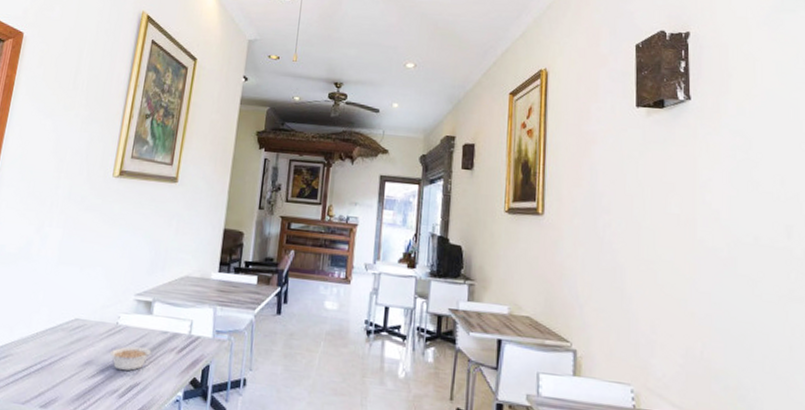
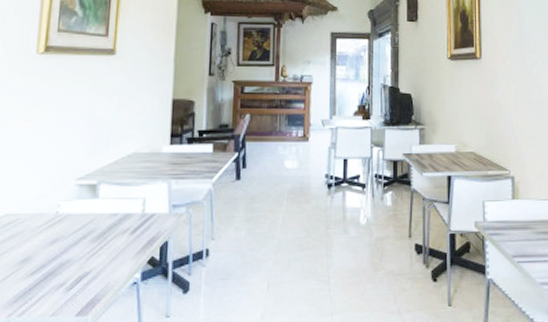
legume: present [109,346,153,371] -> none [51,234,102,262]

